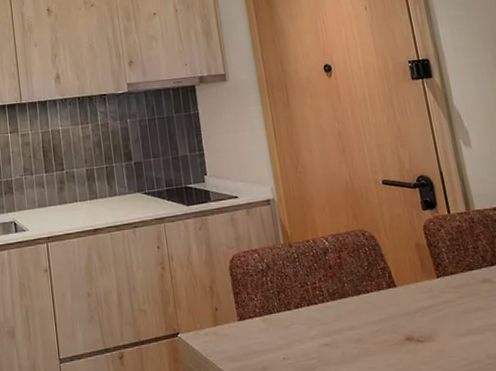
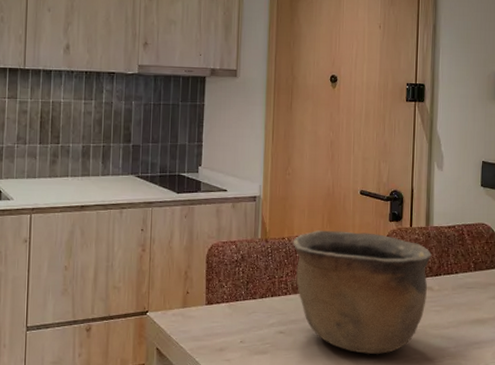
bowl: none [319,225,488,362] -> present [293,230,431,354]

